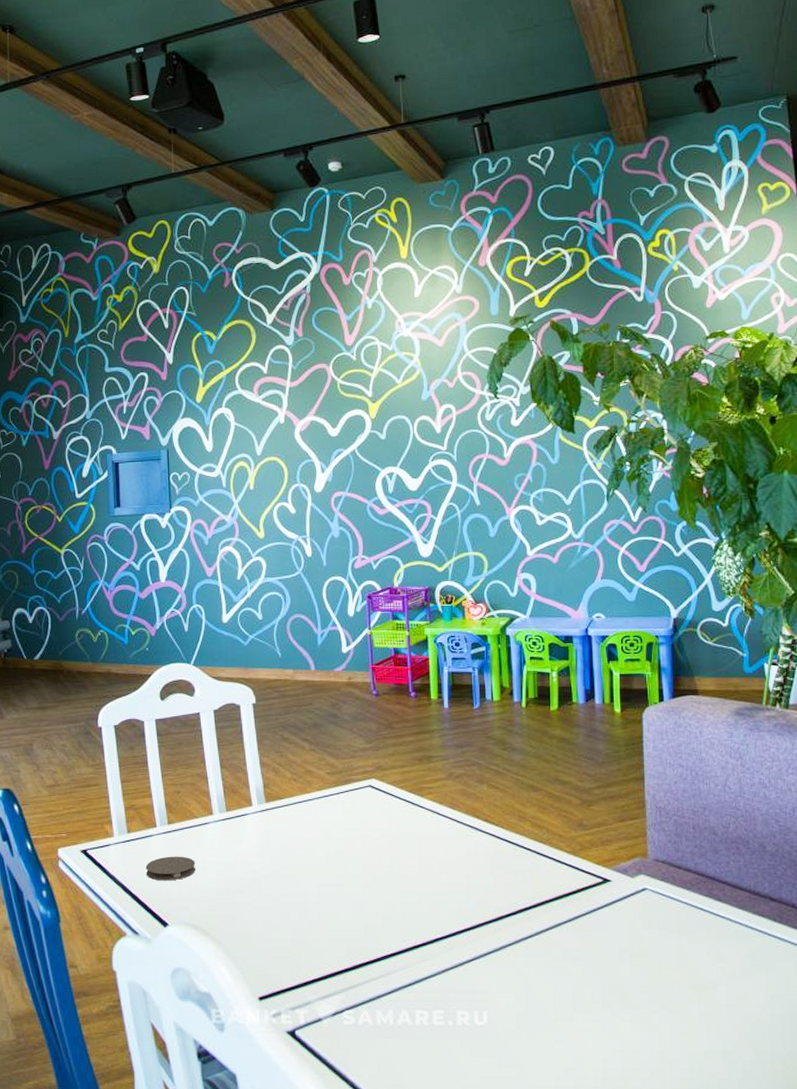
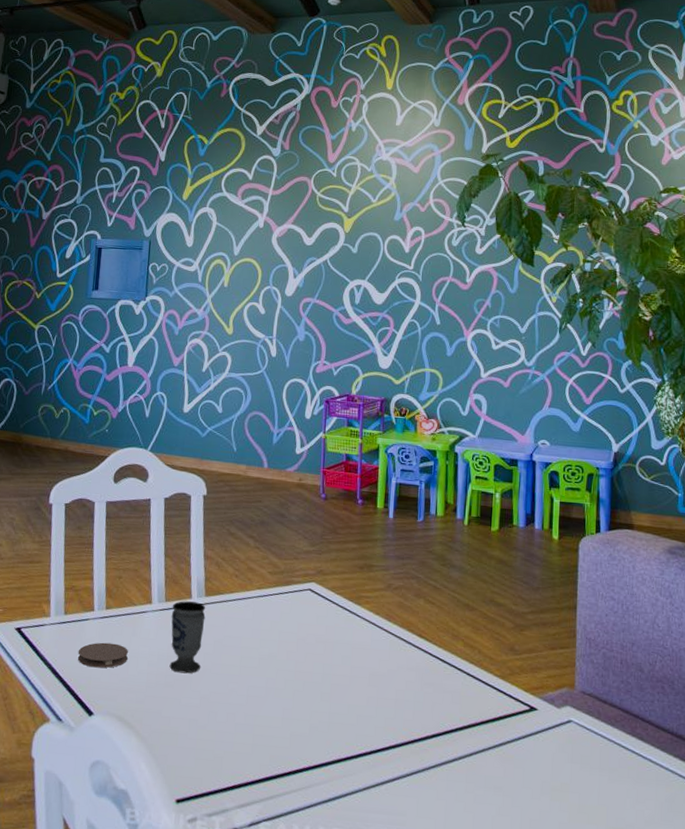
cup: none [233,809,269,878] -> present [169,601,205,674]

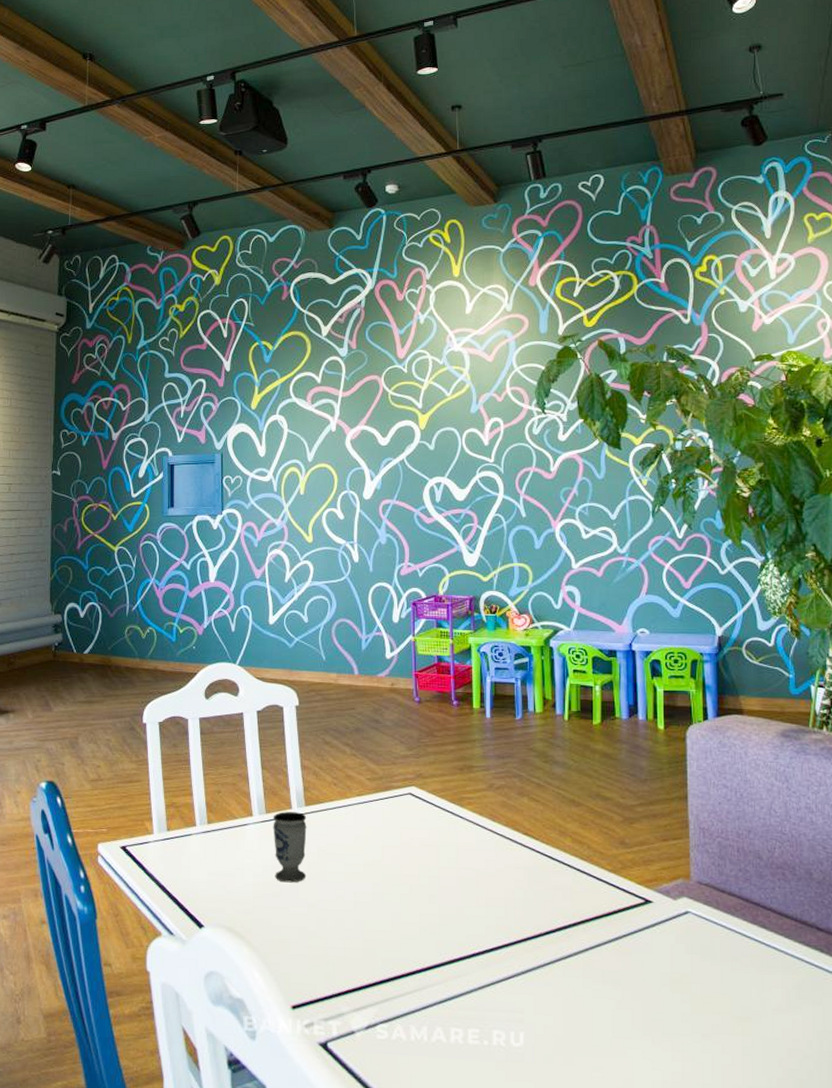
coaster: present [77,642,128,669] -> none [183,856,233,882]

